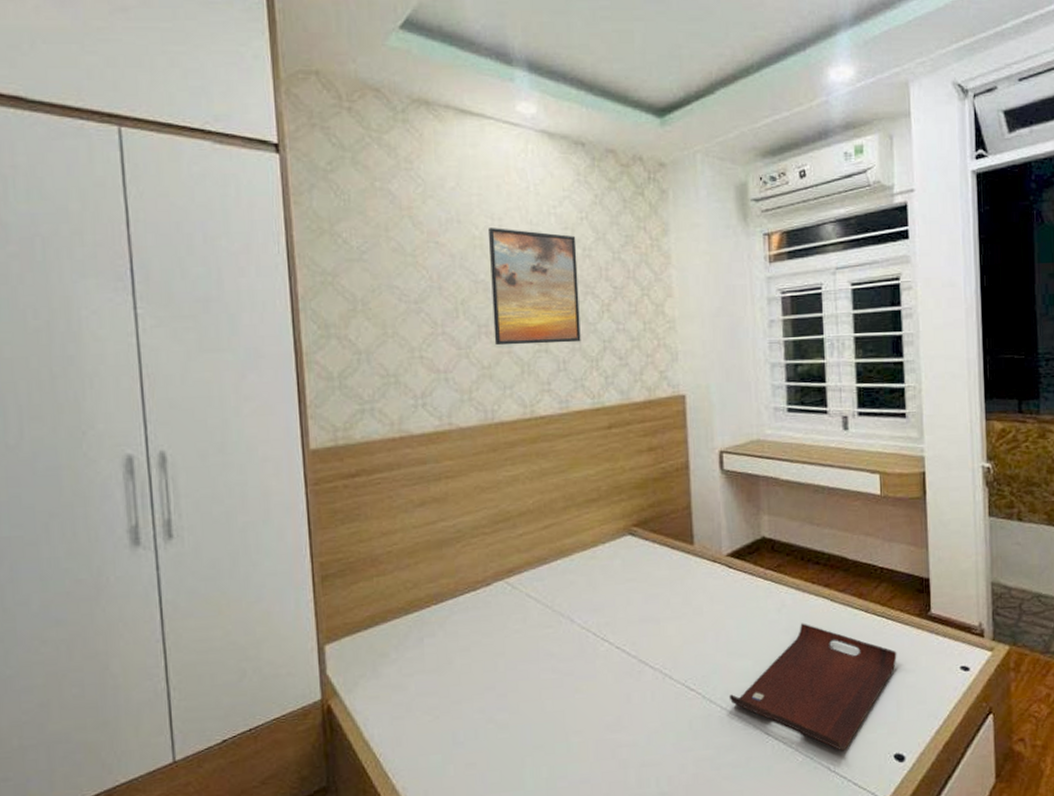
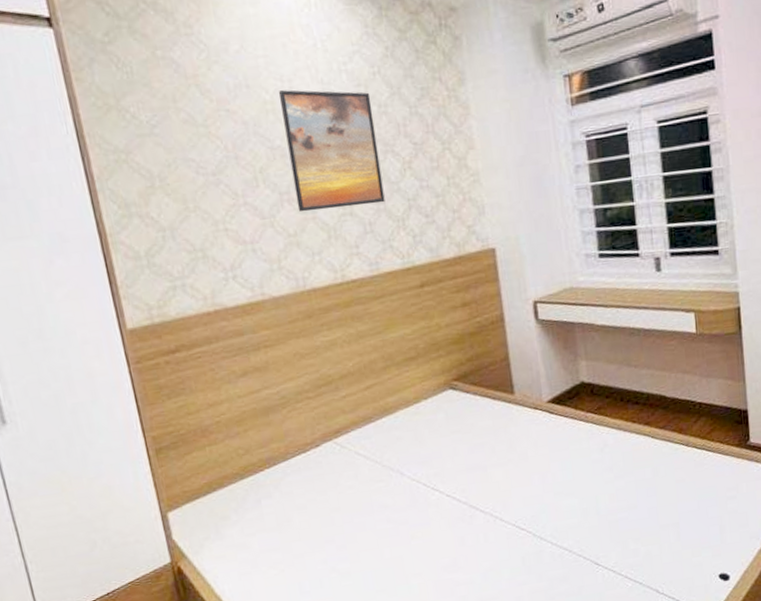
serving tray: present [729,623,897,751] -> none [558,460,719,575]

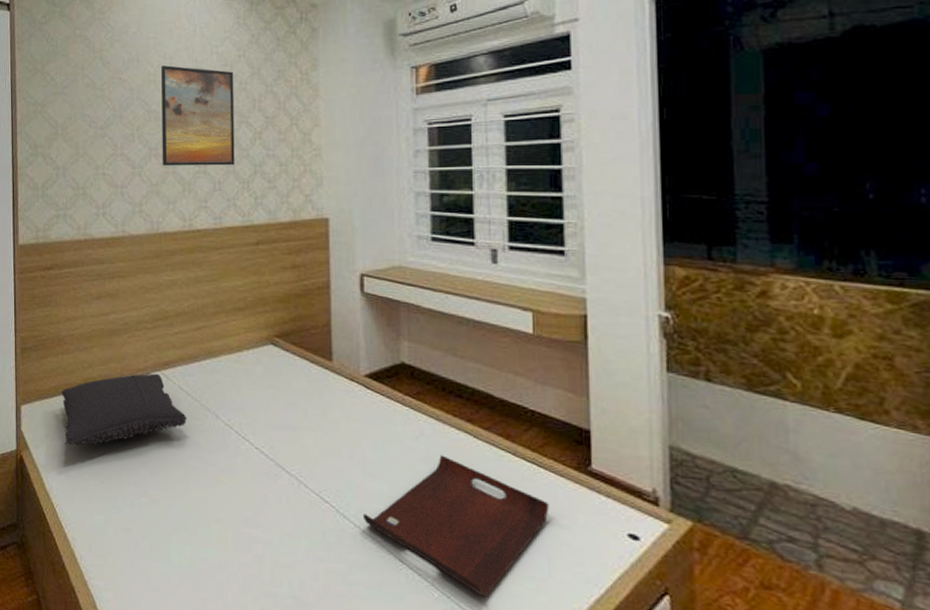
pillow: none [216,443,369,543] -> present [61,373,186,446]
serving tray: none [558,460,719,575] -> present [362,455,549,598]

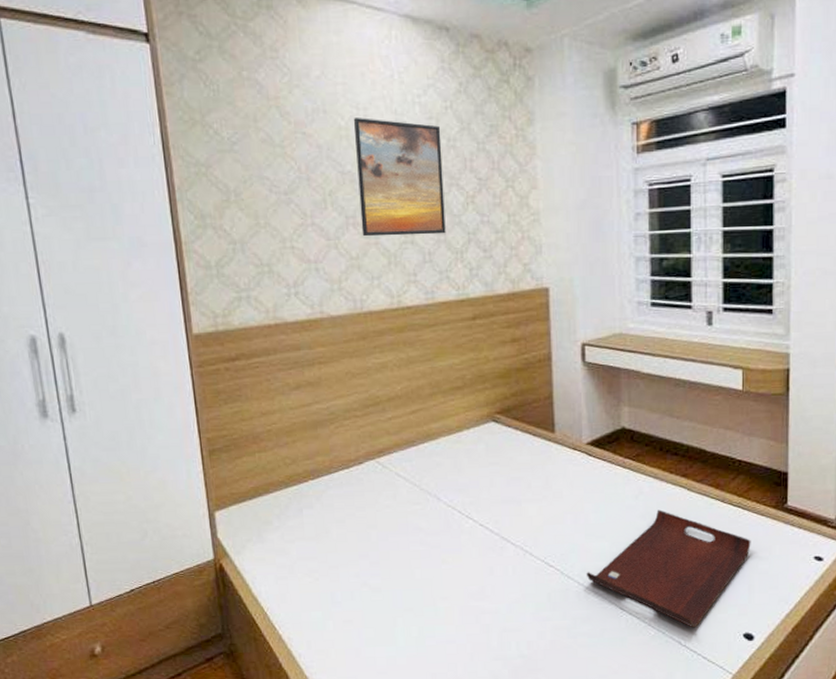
pillow: present [61,373,186,446] -> none [262,462,406,547]

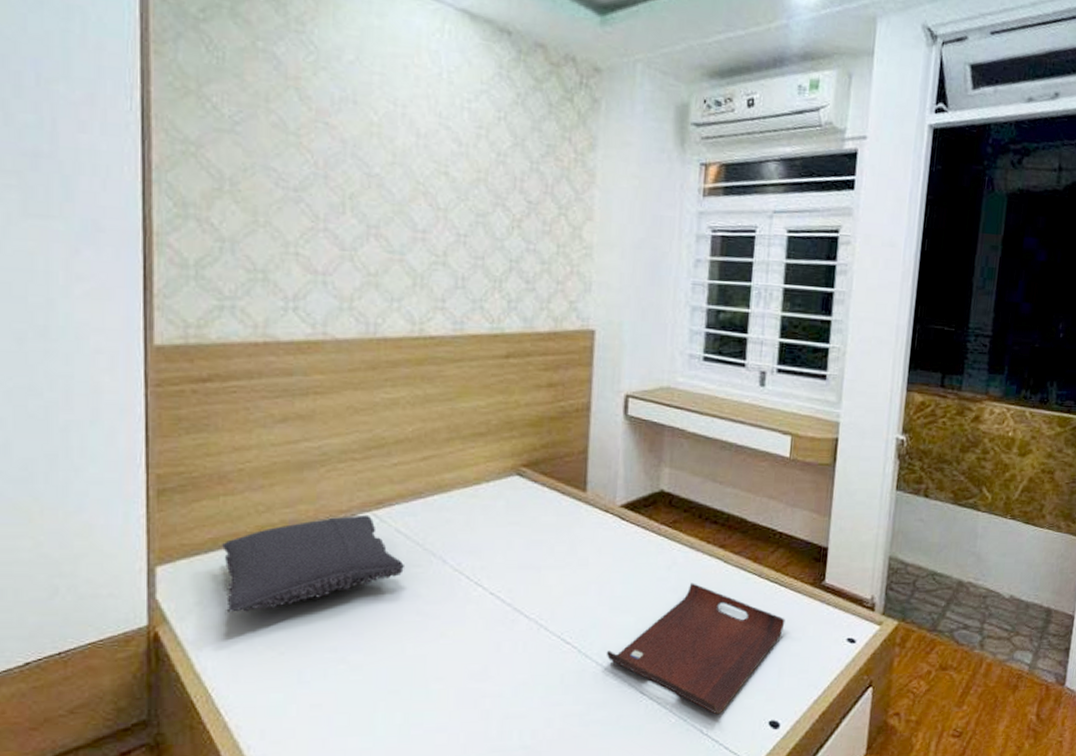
pillow: none [262,462,406,547] -> present [222,514,404,612]
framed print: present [353,118,446,237] -> none [384,115,491,259]

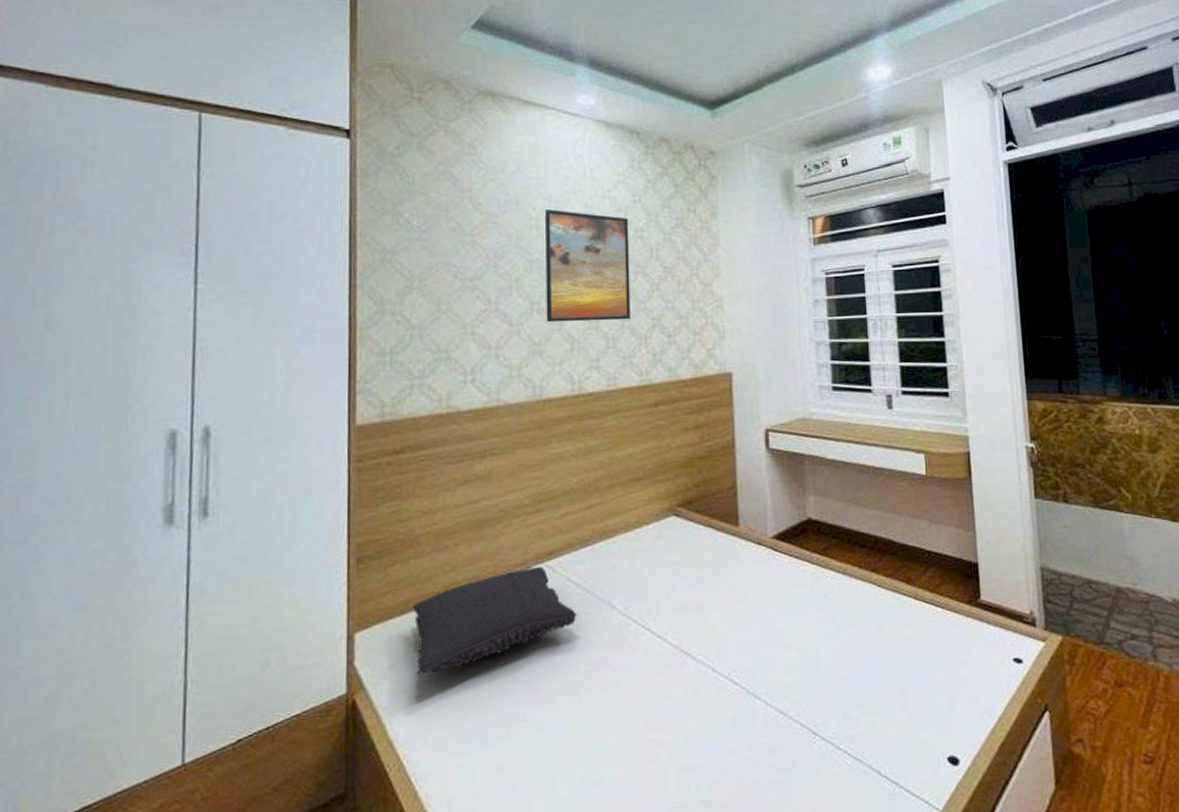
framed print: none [384,115,491,259] -> present [544,209,631,323]
serving tray: present [606,583,785,715] -> none [774,610,948,753]

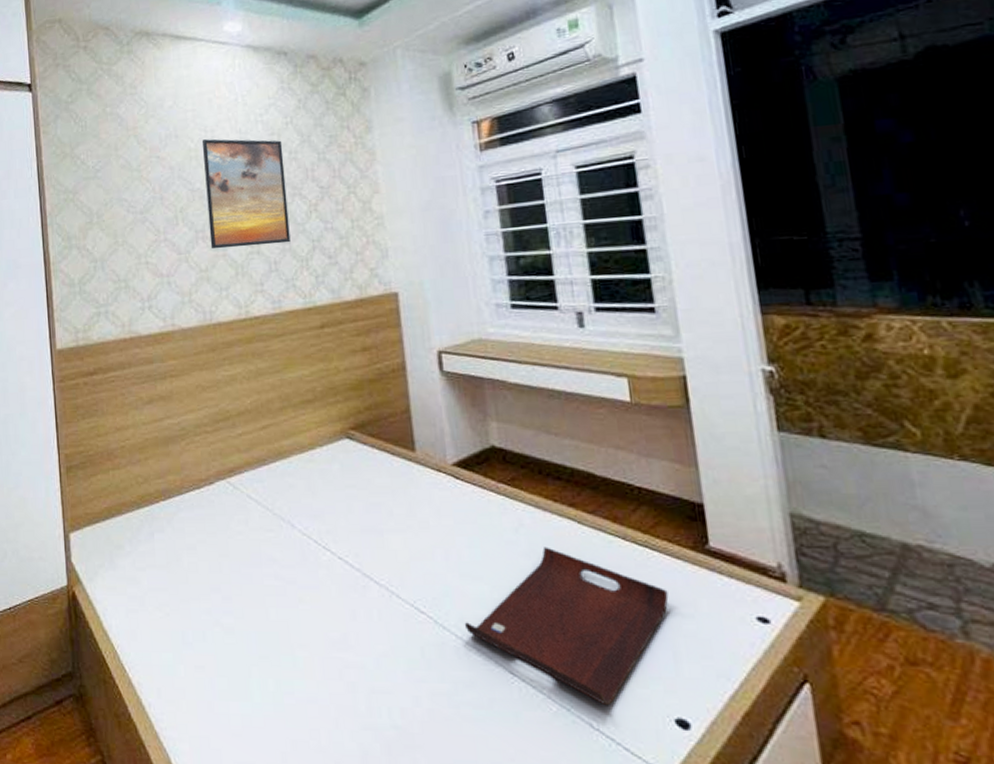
pillow: present [413,566,576,675] -> none [115,482,259,575]
serving tray: none [774,610,948,753] -> present [464,547,669,706]

